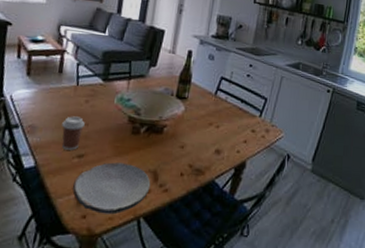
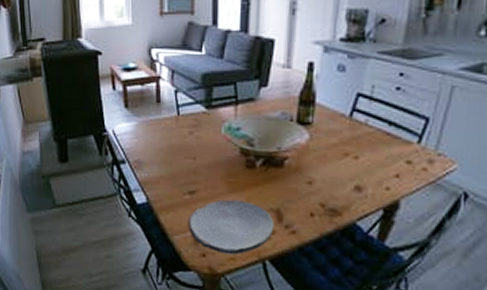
coffee cup: present [61,116,85,150] -> none [168,149,192,186]

